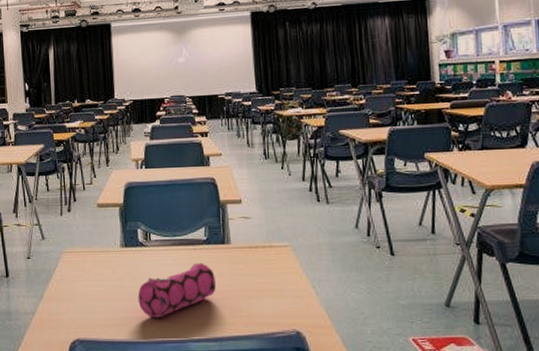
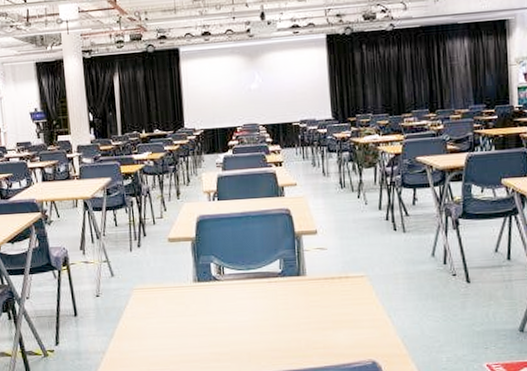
pencil case: present [137,262,216,319] -> none [211,295,291,353]

